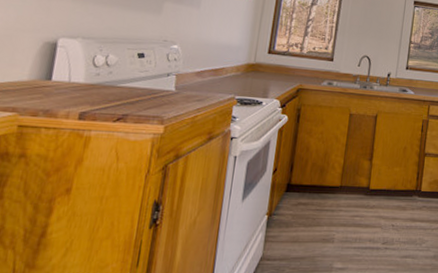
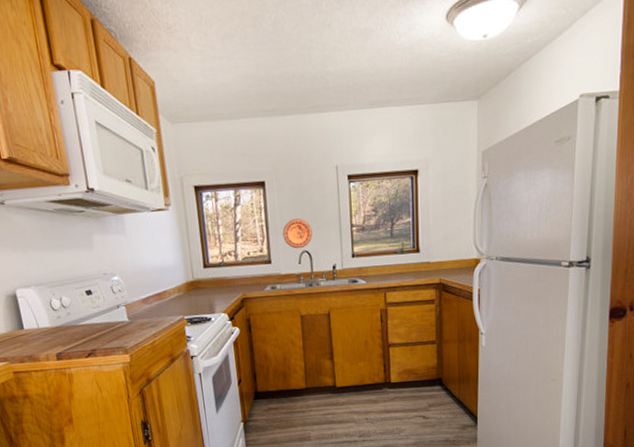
decorative plate: none [349,26,376,53] -> present [283,218,313,249]

